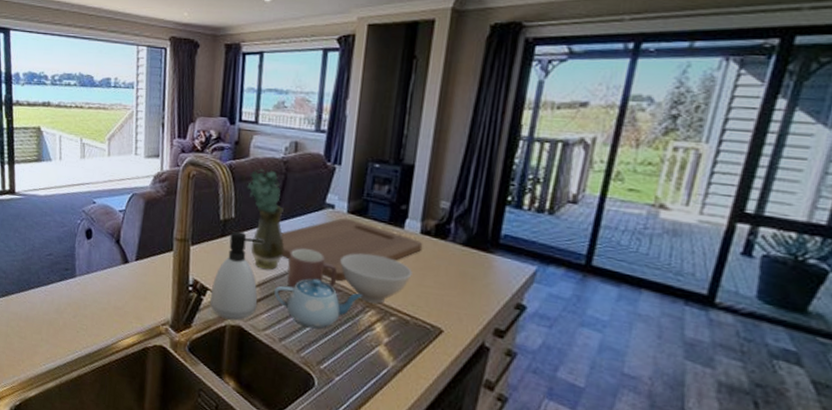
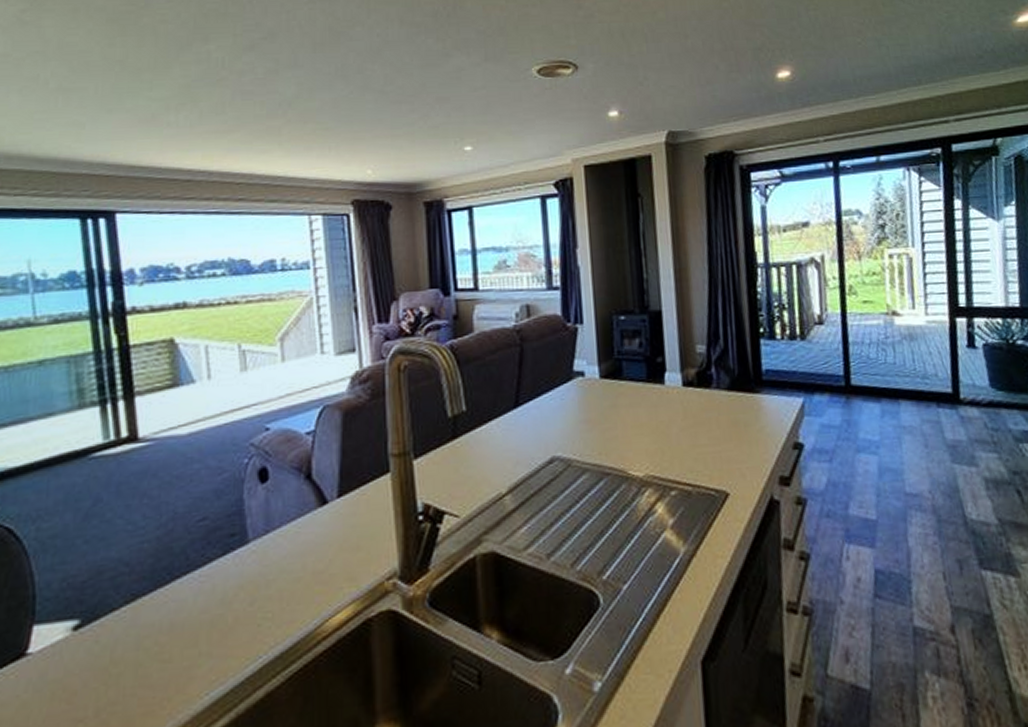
soap dispenser: present [209,230,263,321] -> none [448,426,513,548]
vase: present [247,165,285,270] -> none [476,341,535,469]
teapot: present [273,278,363,329] -> none [529,465,636,531]
cutting board: present [281,218,423,281] -> none [527,384,688,462]
mug: present [287,248,337,289] -> none [541,430,602,485]
bowl: present [340,253,413,304] -> none [602,421,684,481]

